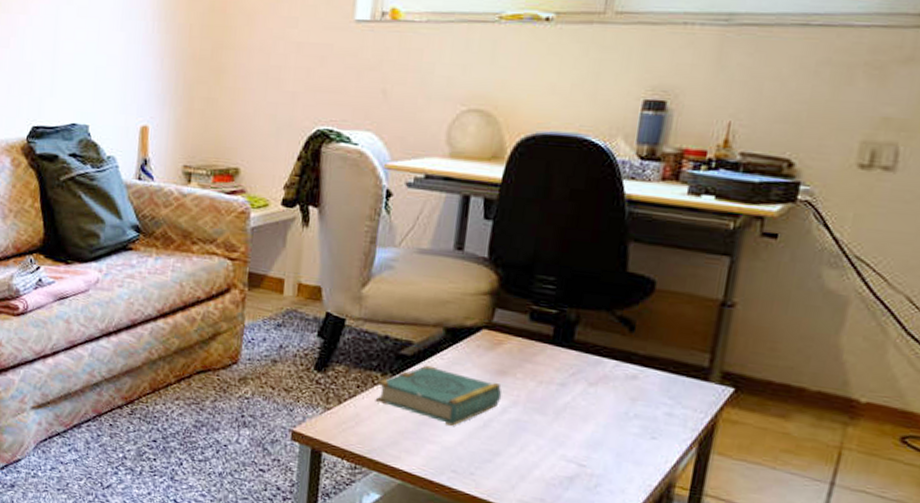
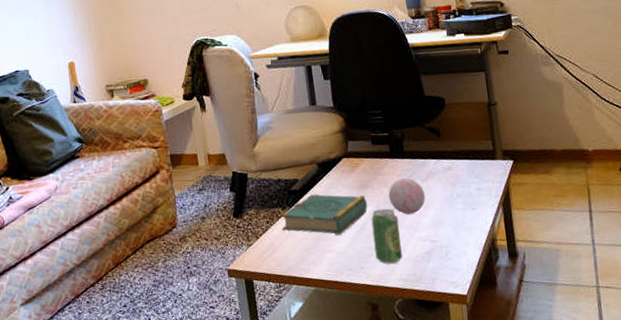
beverage can: none [494,406,541,480] -> present [371,208,402,264]
decorative ball: none [533,373,589,424] -> present [388,177,426,215]

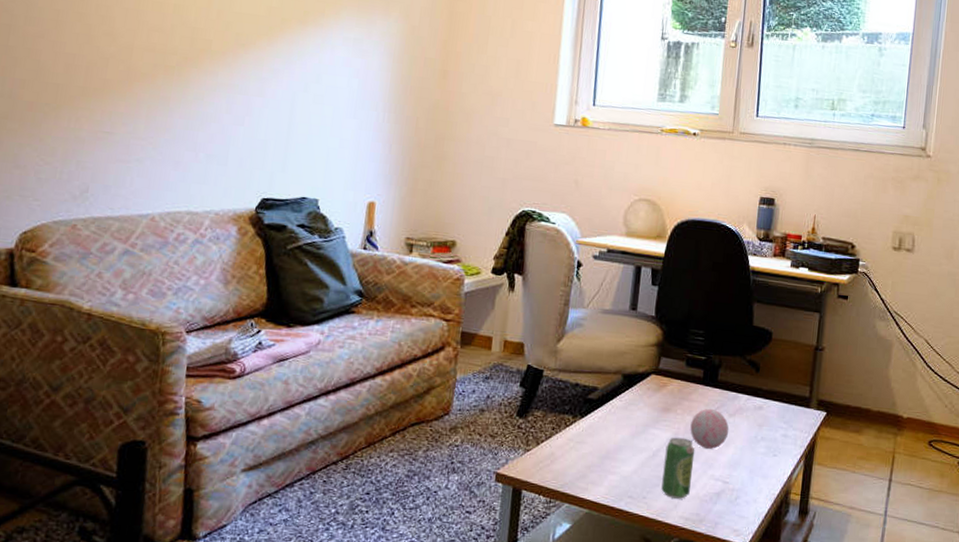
book: present [280,194,368,236] -> none [567,407,667,459]

